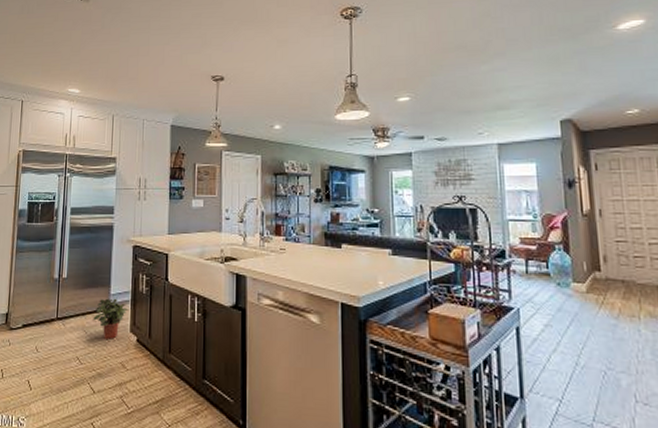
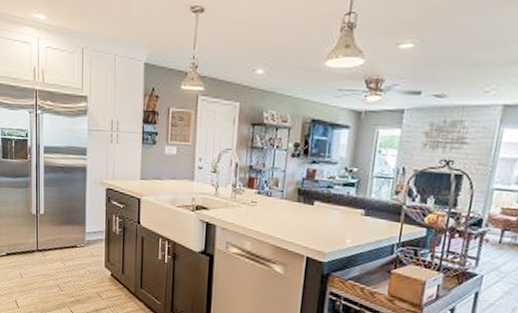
potted plant: present [93,298,129,339] -> none [70,235,104,272]

